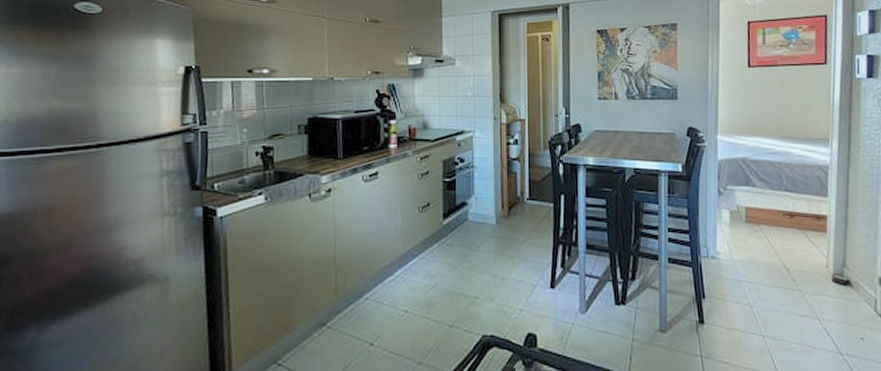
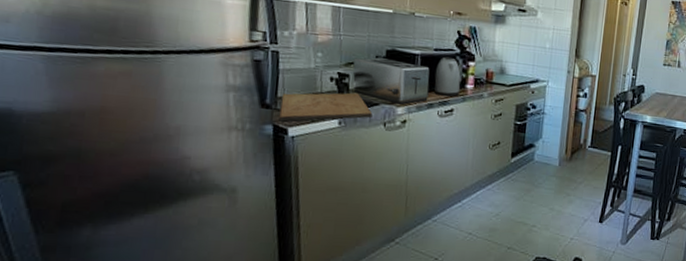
cutting board: none [208,165,297,202] -> present [279,92,373,122]
toaster: none [276,127,352,172] -> present [353,57,430,105]
kettle: none [356,118,384,160] -> present [434,56,461,97]

